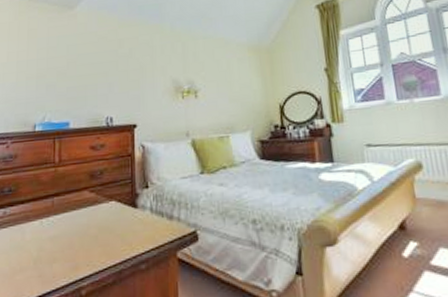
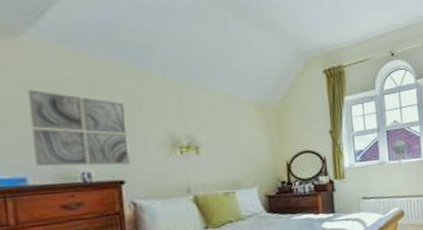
wall art: none [76,48,142,112] -> present [27,89,130,167]

